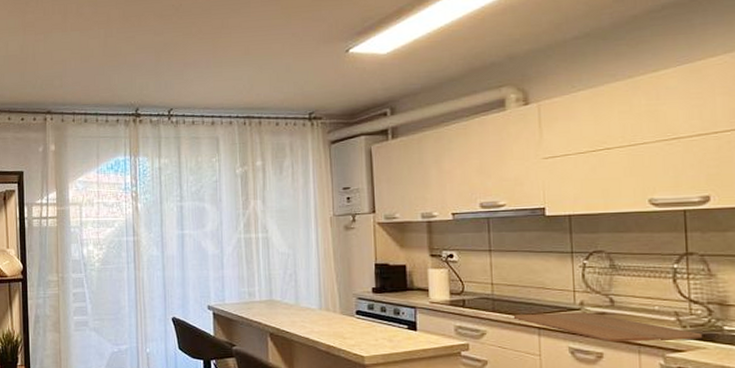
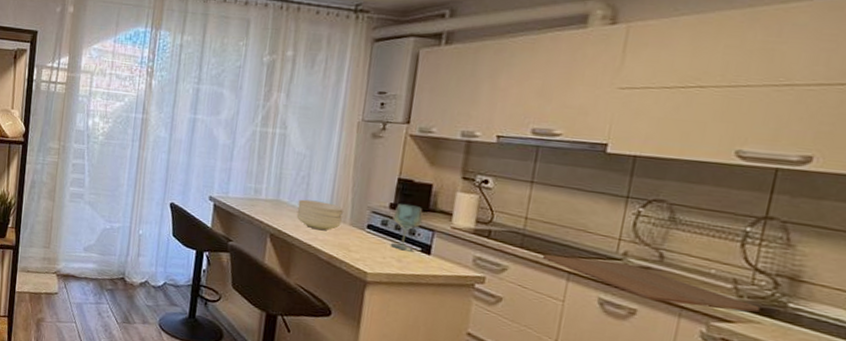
bowl: none [290,295,333,323] -> present [296,199,344,231]
wine glass: none [377,286,404,330] -> present [390,203,424,252]

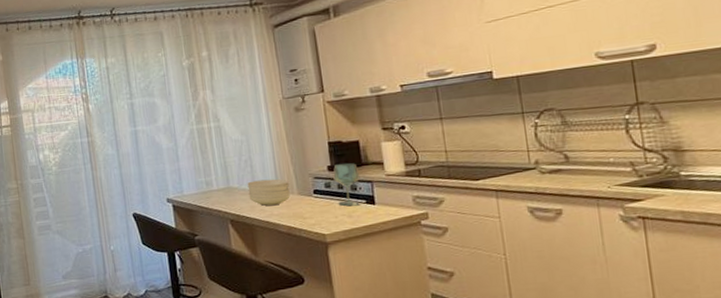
chopping board: present [542,254,761,313] -> none [469,170,660,198]

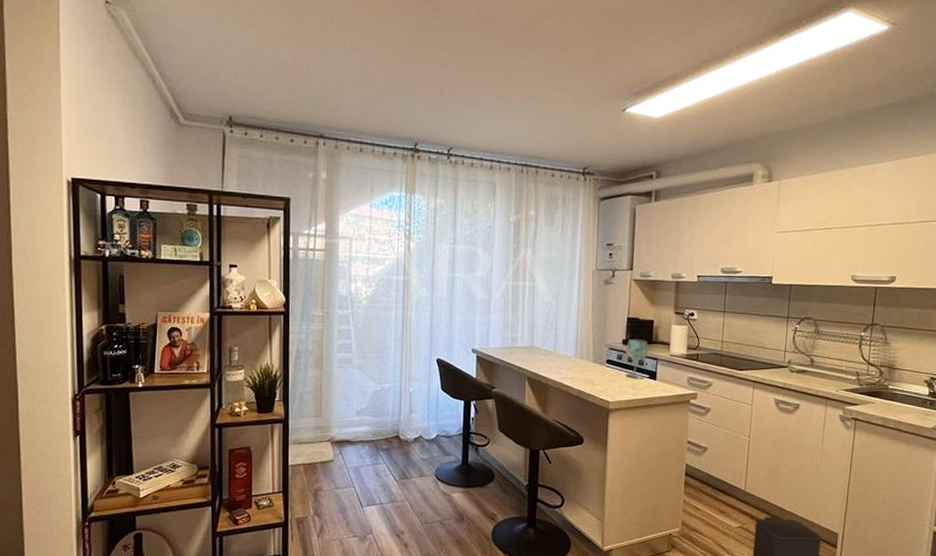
bowl: present [247,179,290,206] -> none [549,343,587,370]

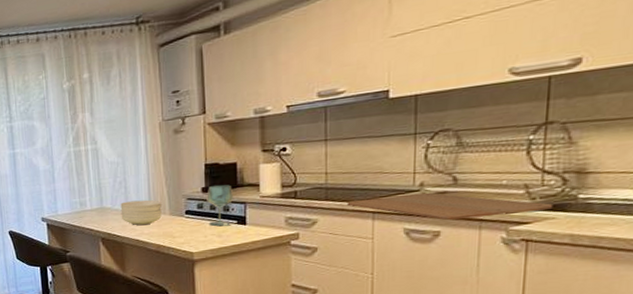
bowl: none [549,343,587,370] -> present [120,199,163,226]
chopping board: none [735,368,873,396] -> present [347,192,553,220]

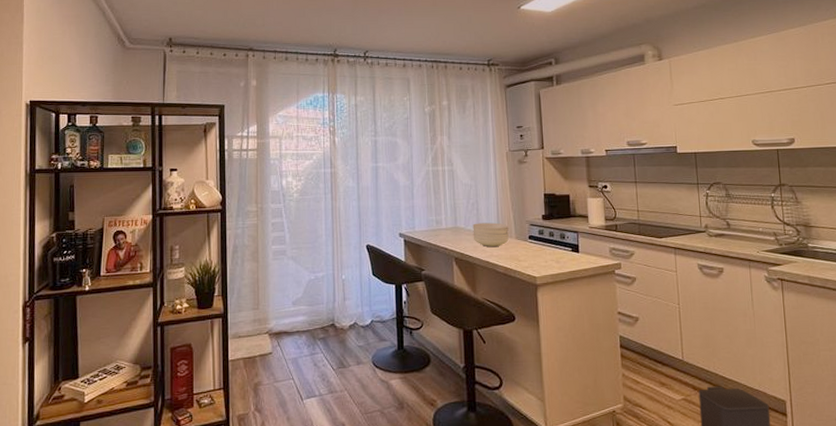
wine glass: present [206,184,234,227] -> none [546,213,569,253]
chopping board: present [347,192,553,220] -> none [655,234,794,258]

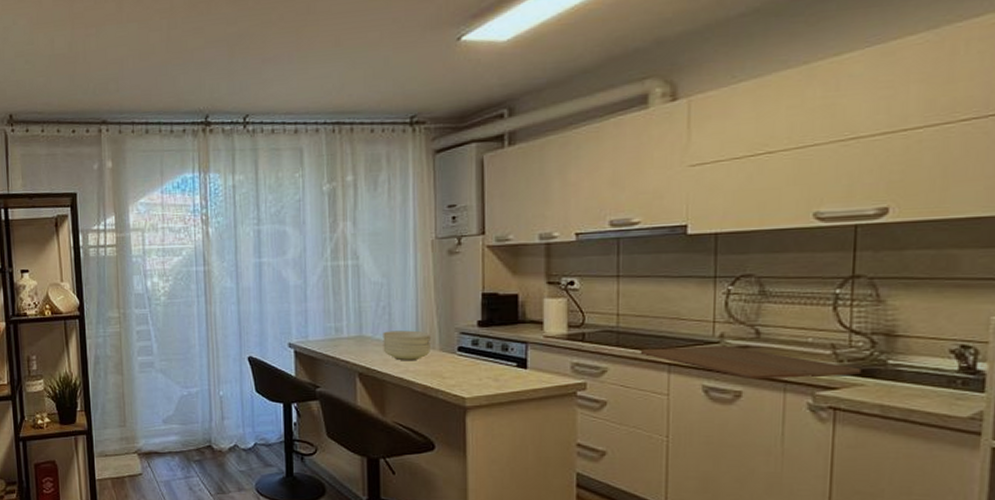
chopping board: none [655,234,794,258] -> present [640,345,862,378]

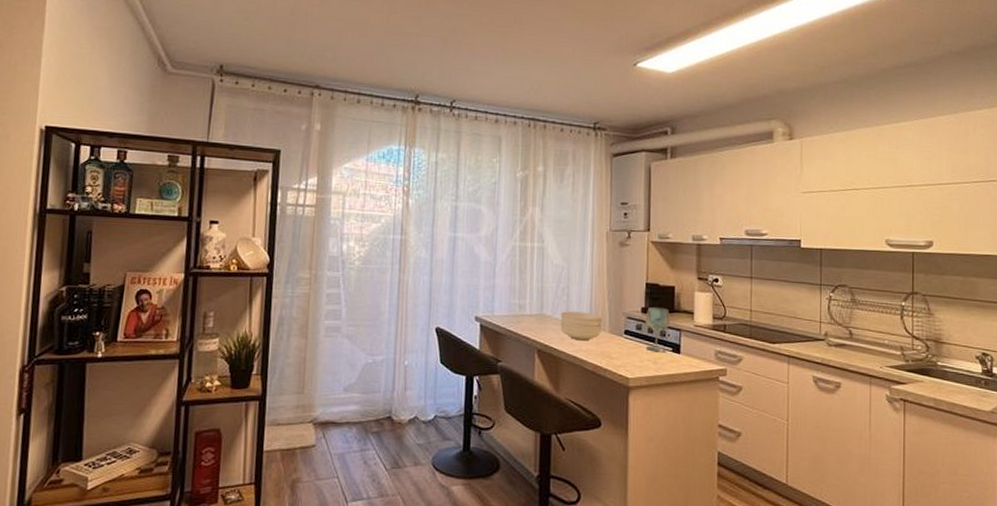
wine glass: none [483,318,514,369] -> present [645,306,671,353]
chopping board: present [640,345,862,378] -> none [767,341,921,374]

